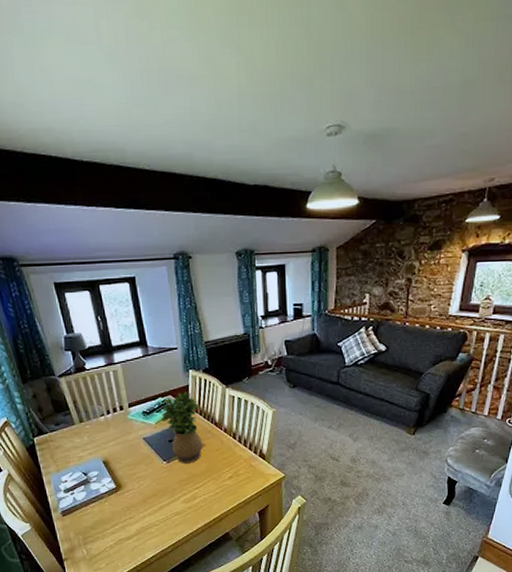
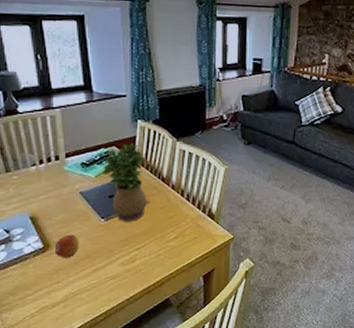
fruit: none [125,475,146,497] -> present [54,234,79,258]

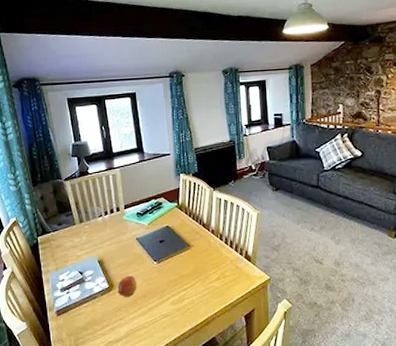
potted plant: present [101,143,147,222] -> none [153,194,192,264]

